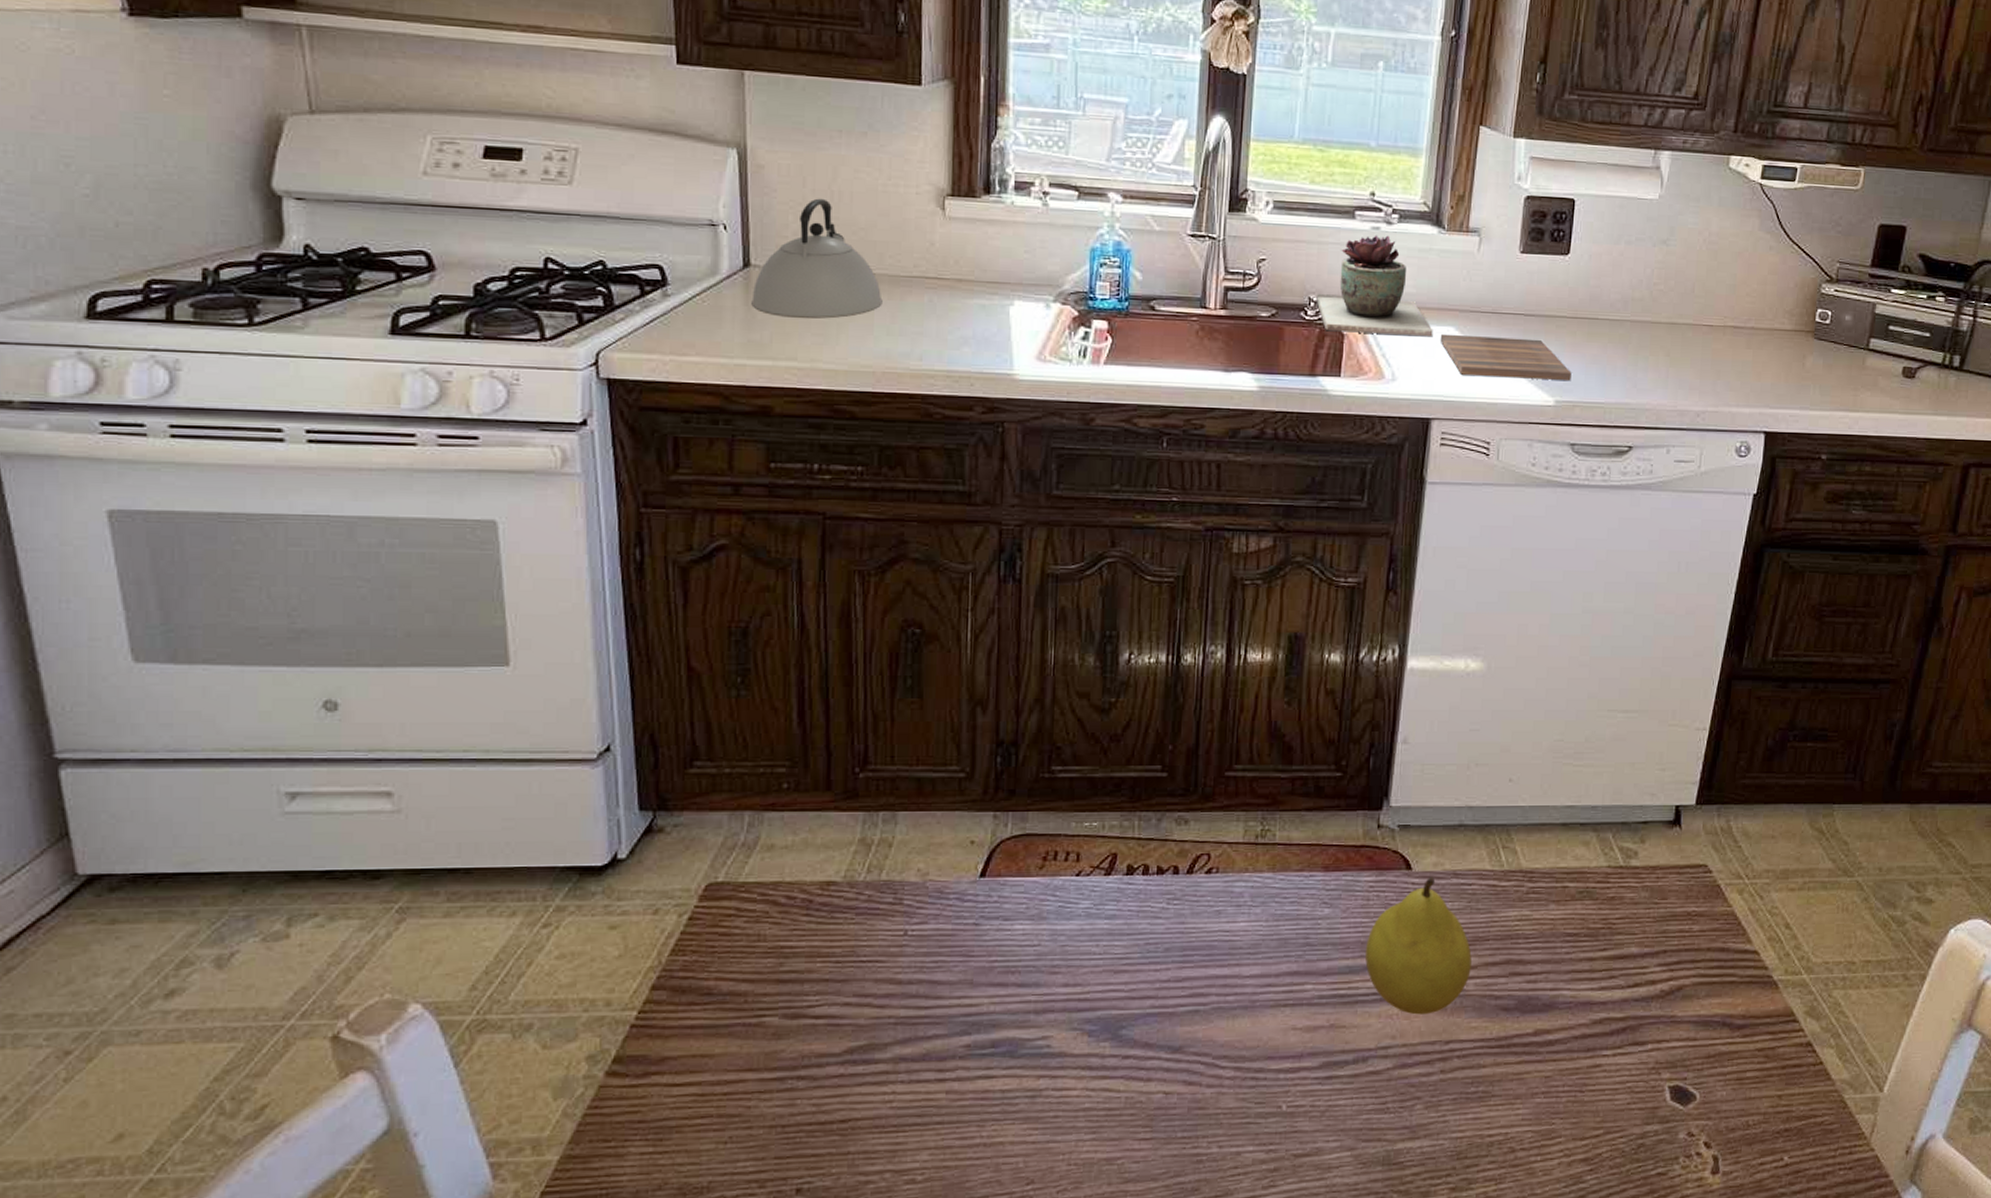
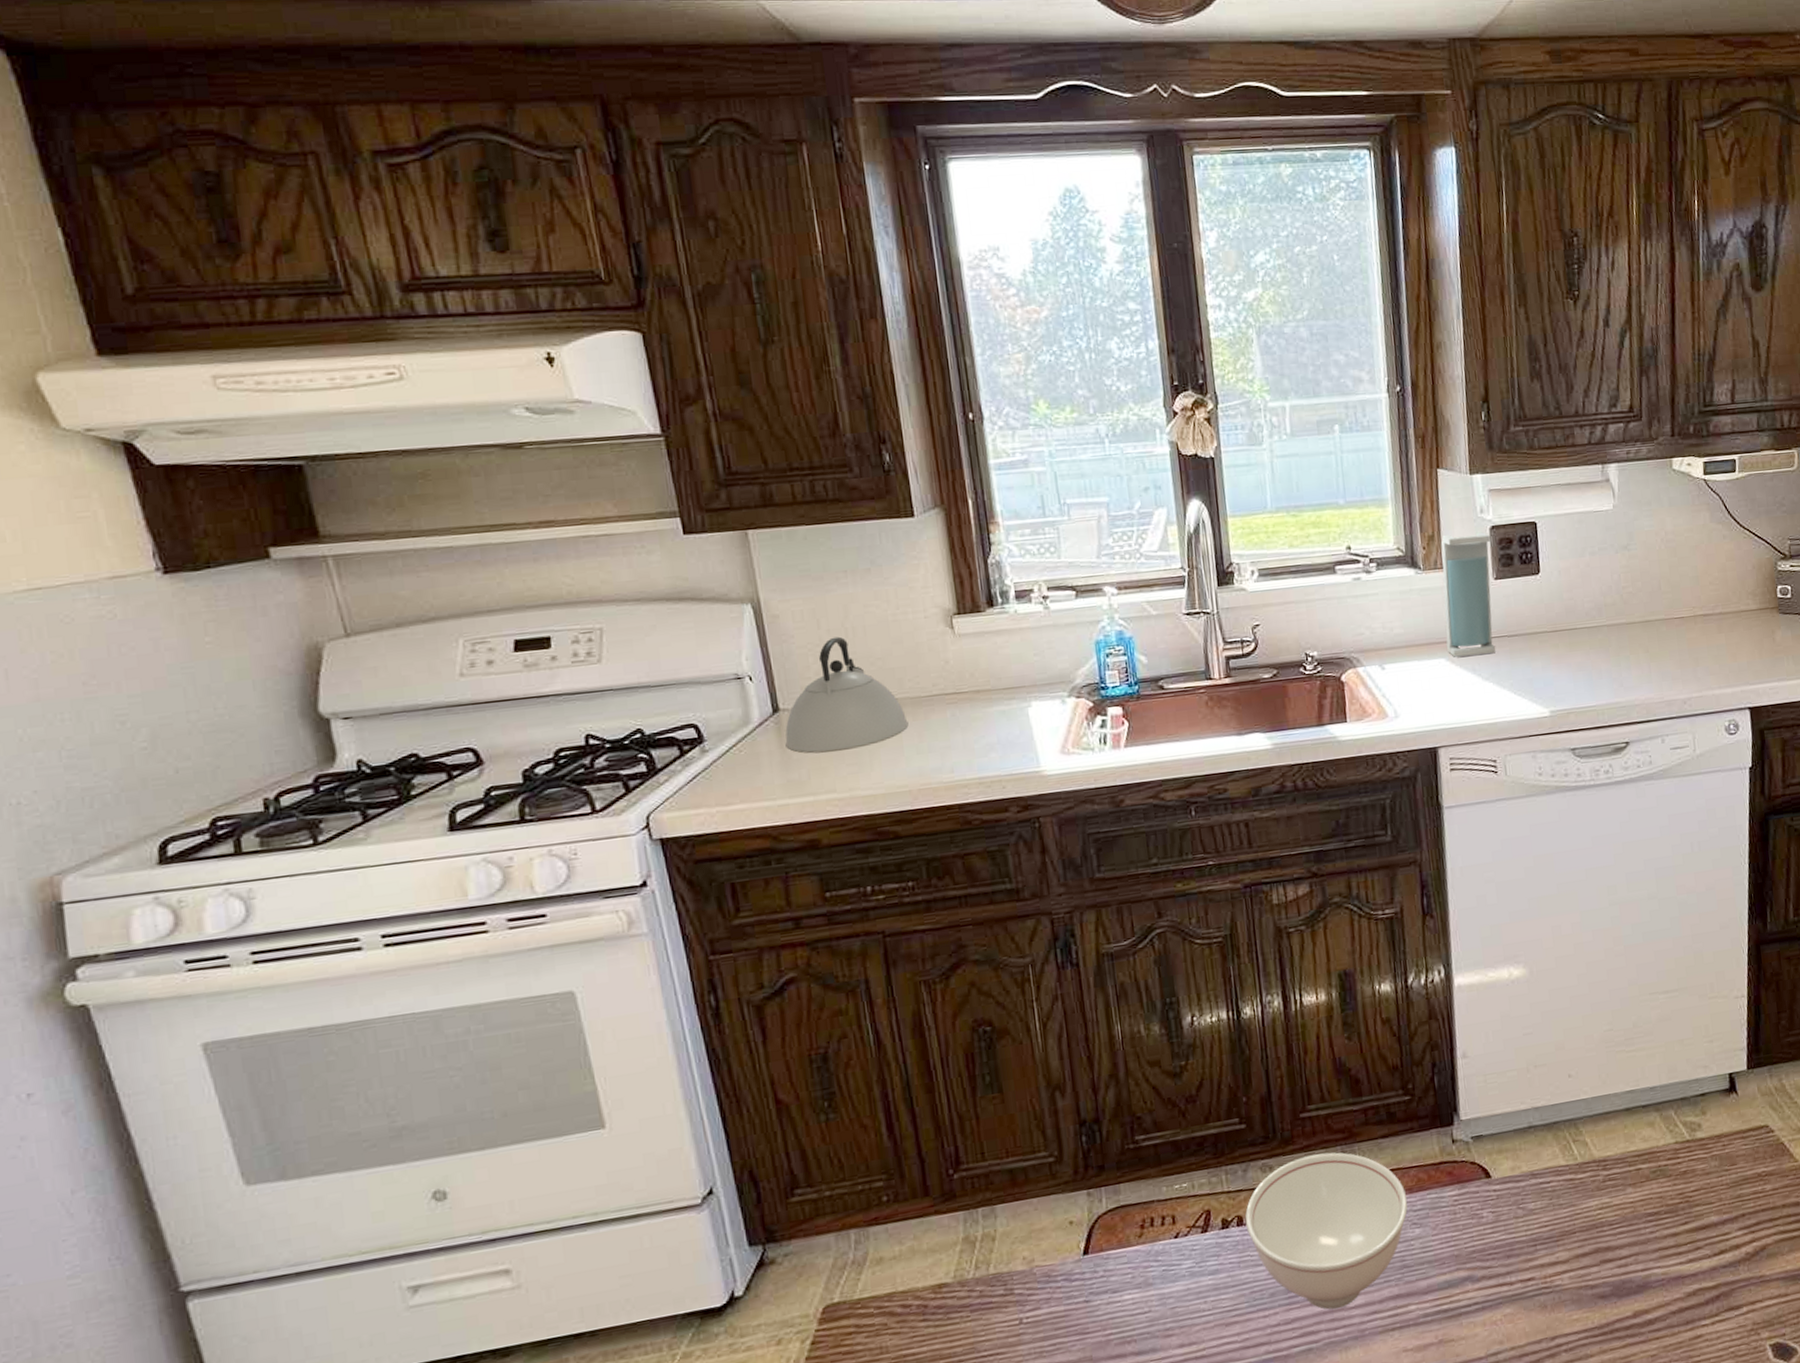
bowl: none [1151,816,1322,976] -> present [1245,1152,1408,1310]
succulent plant: present [1316,235,1433,337] -> none [1312,583,1427,682]
fruit: present [1365,876,1472,1015] -> none [1460,1180,1564,1317]
cutting board: present [1440,333,1572,380] -> none [1433,656,1562,702]
soap dispenser: none [1458,197,1523,329] -> present [1441,532,1495,657]

